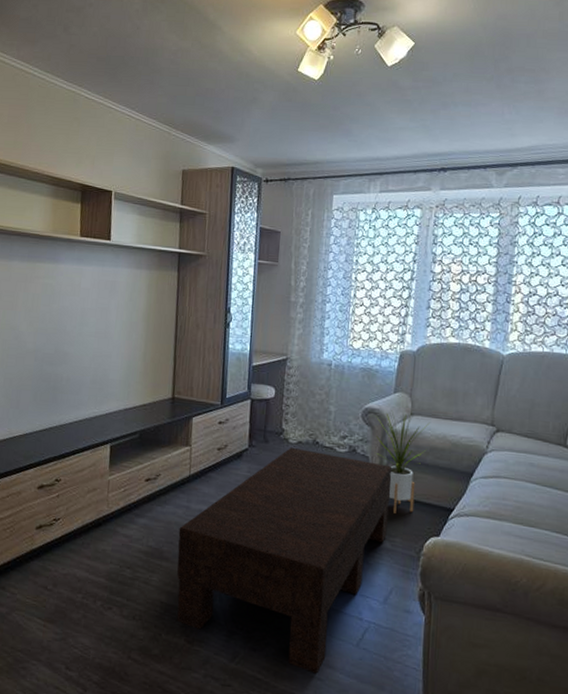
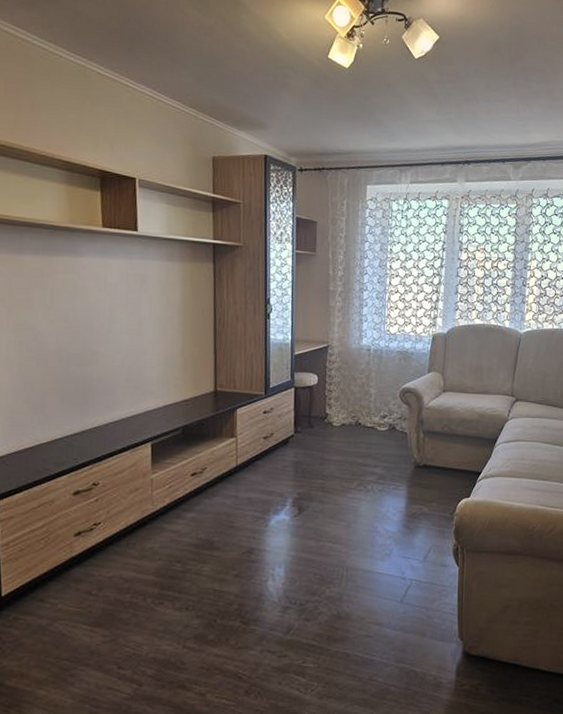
coffee table: present [177,447,393,674] -> none [228,430,428,632]
house plant: present [375,410,430,514] -> none [412,387,460,481]

